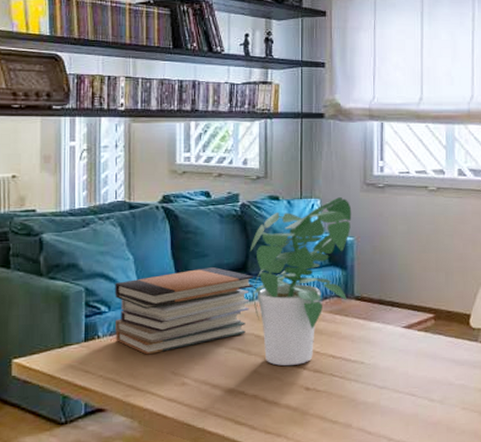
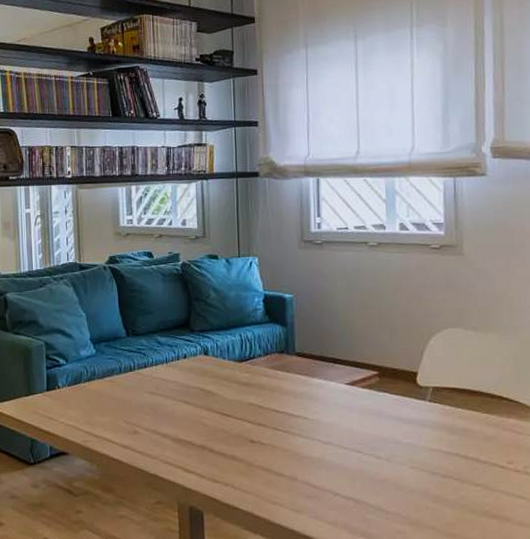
book stack: present [114,267,253,355] -> none [70,324,196,405]
potted plant: present [249,197,352,366] -> none [191,255,290,418]

